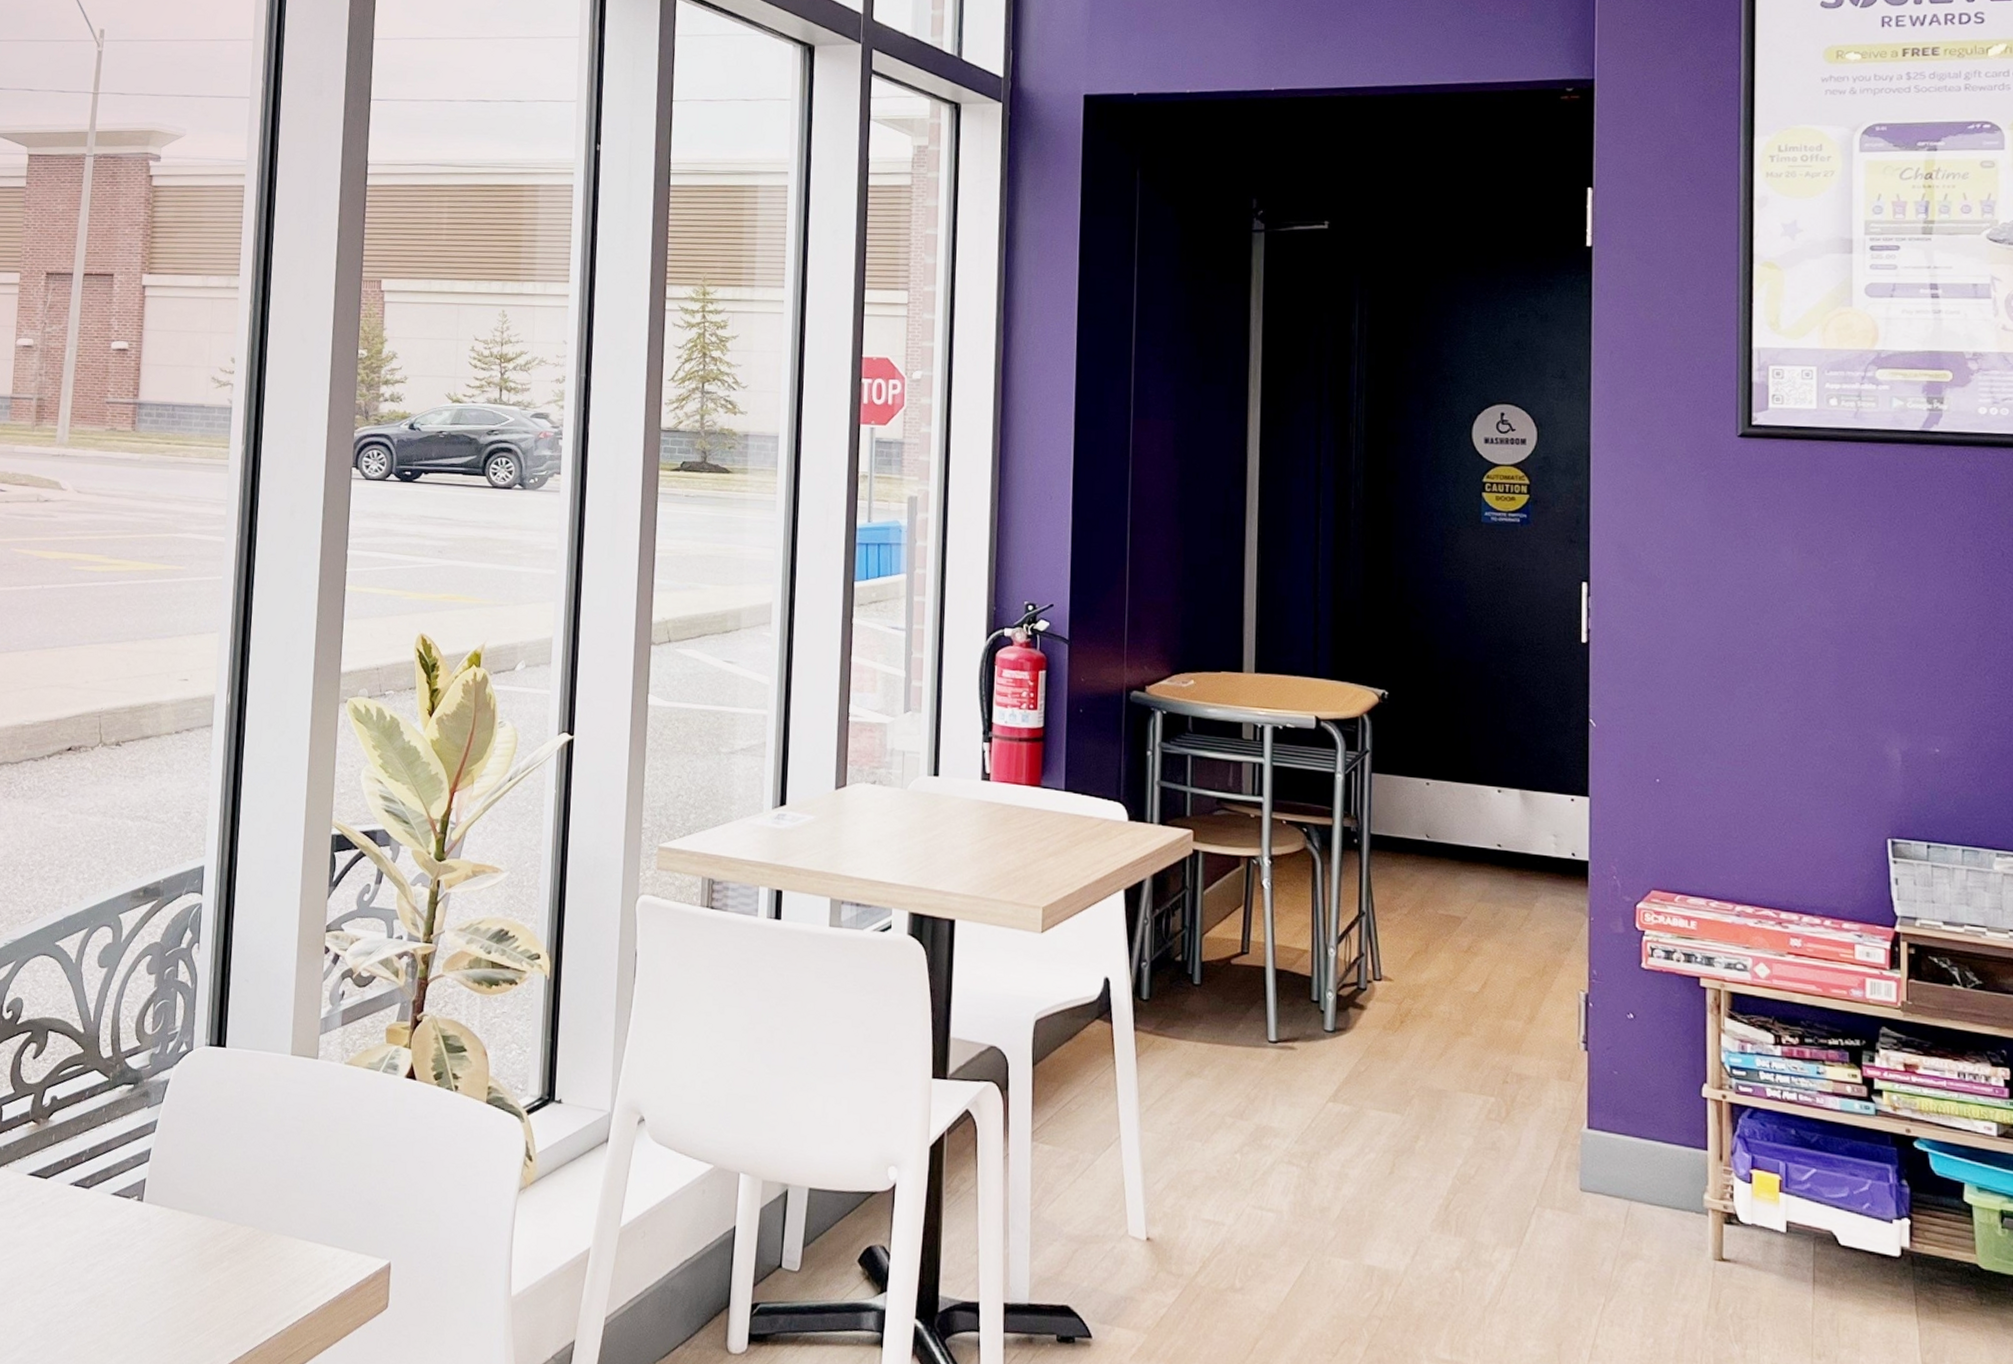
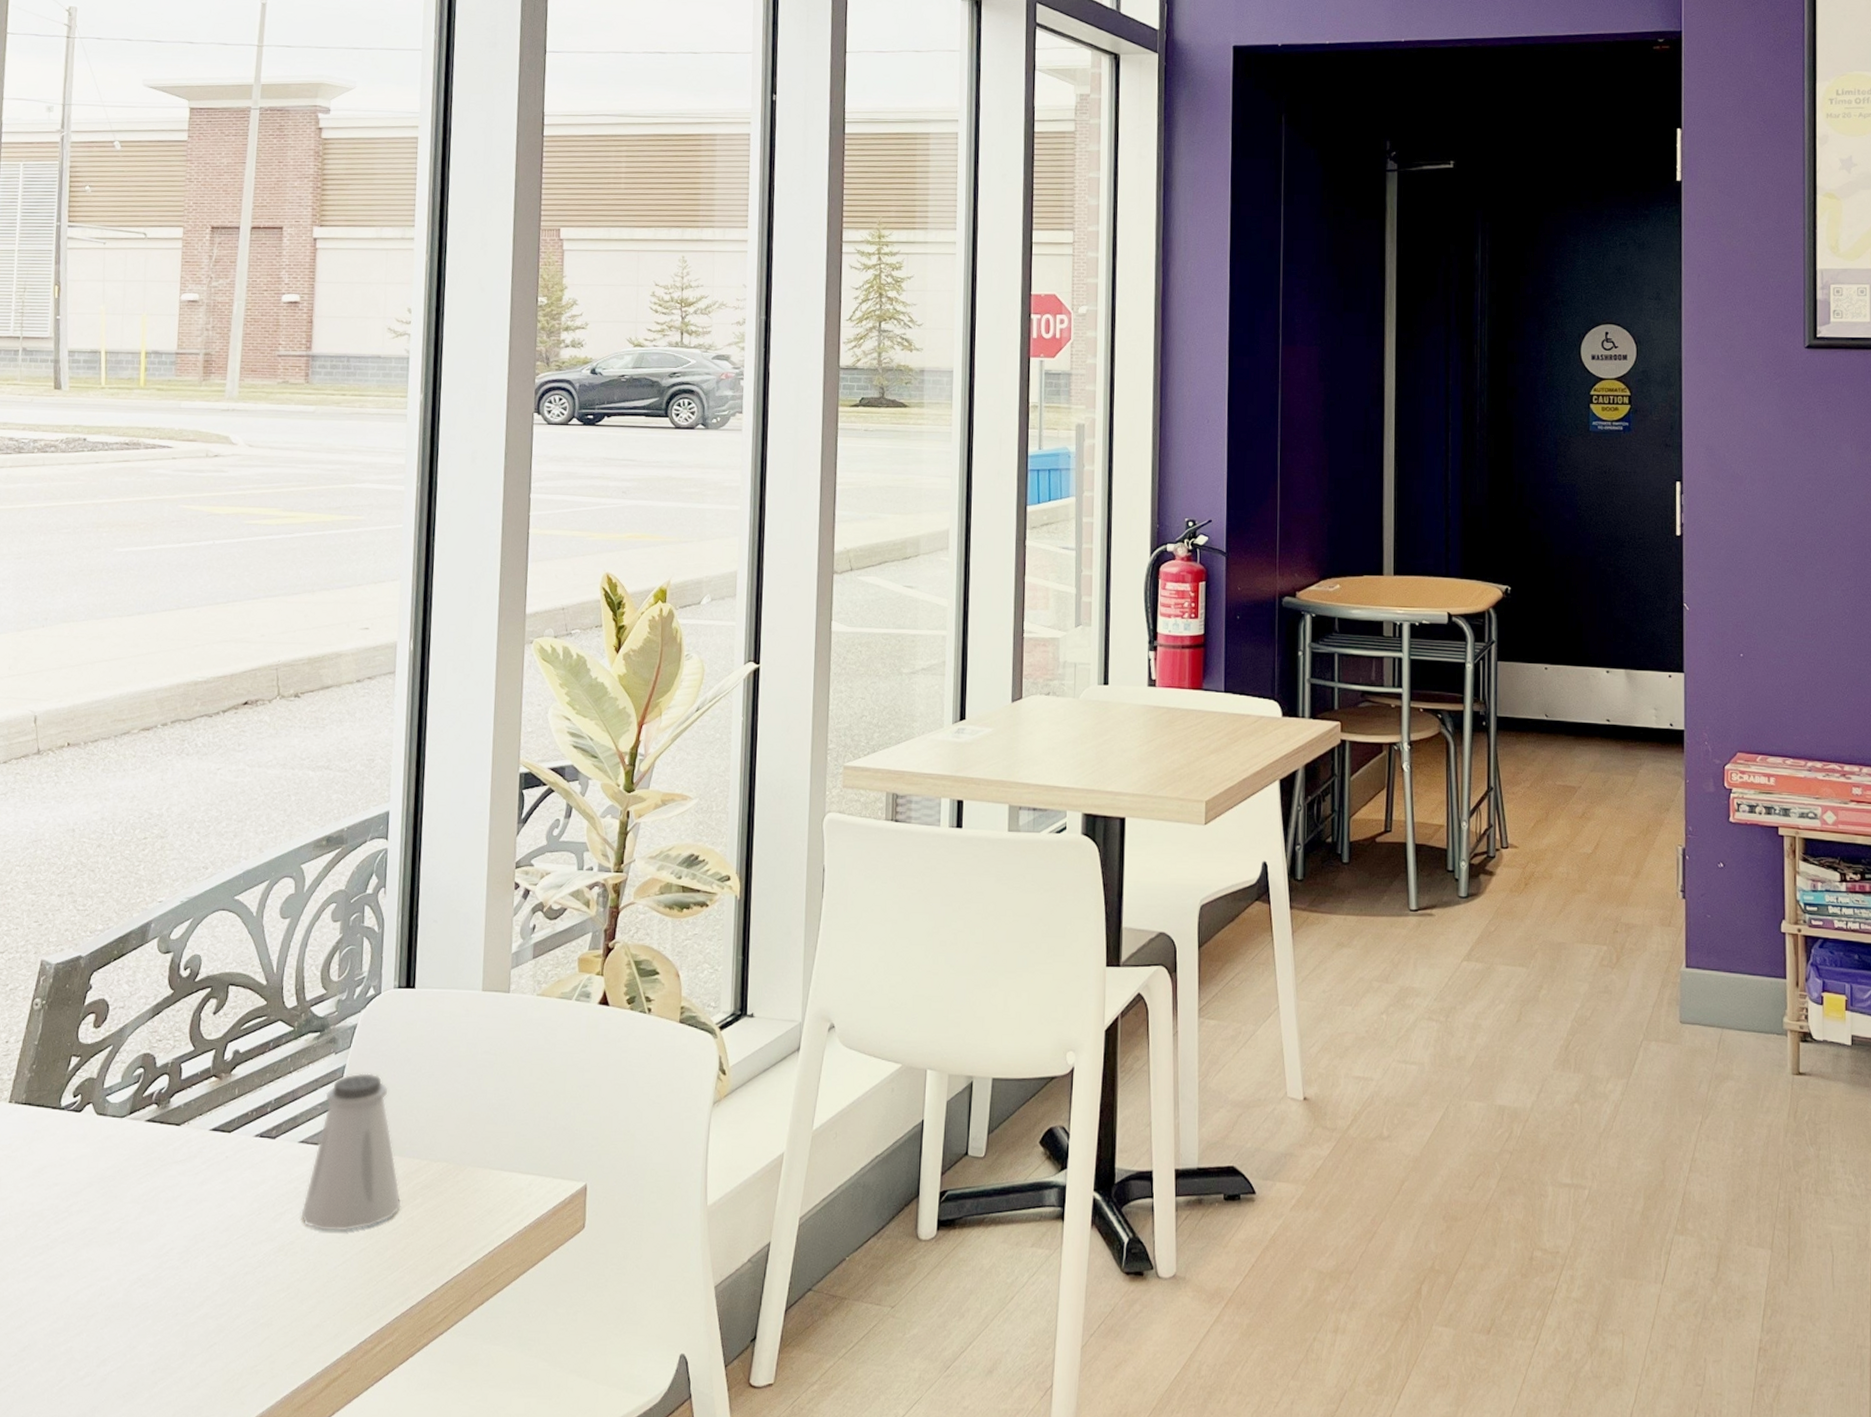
saltshaker: none [112,1129,208,1289] -> present [301,1073,401,1232]

